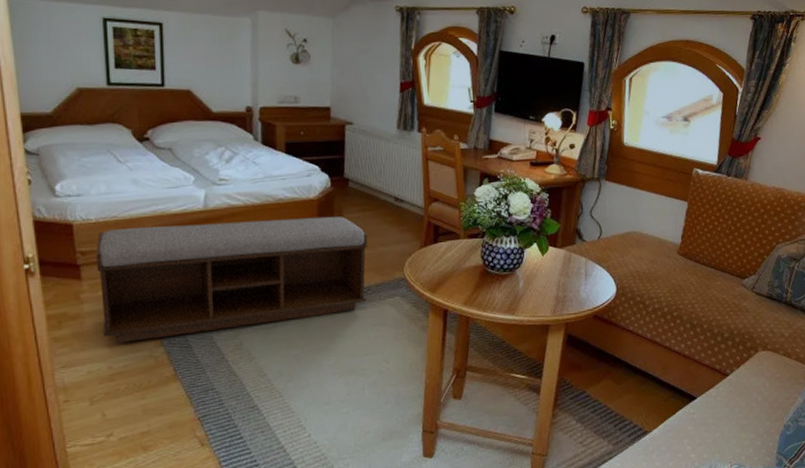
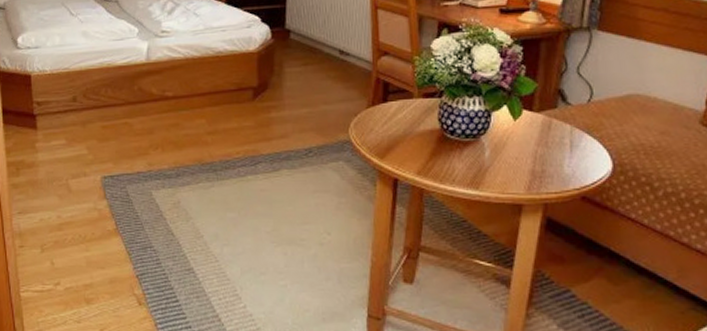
bench: present [96,216,368,343] -> none [50,70,310,193]

